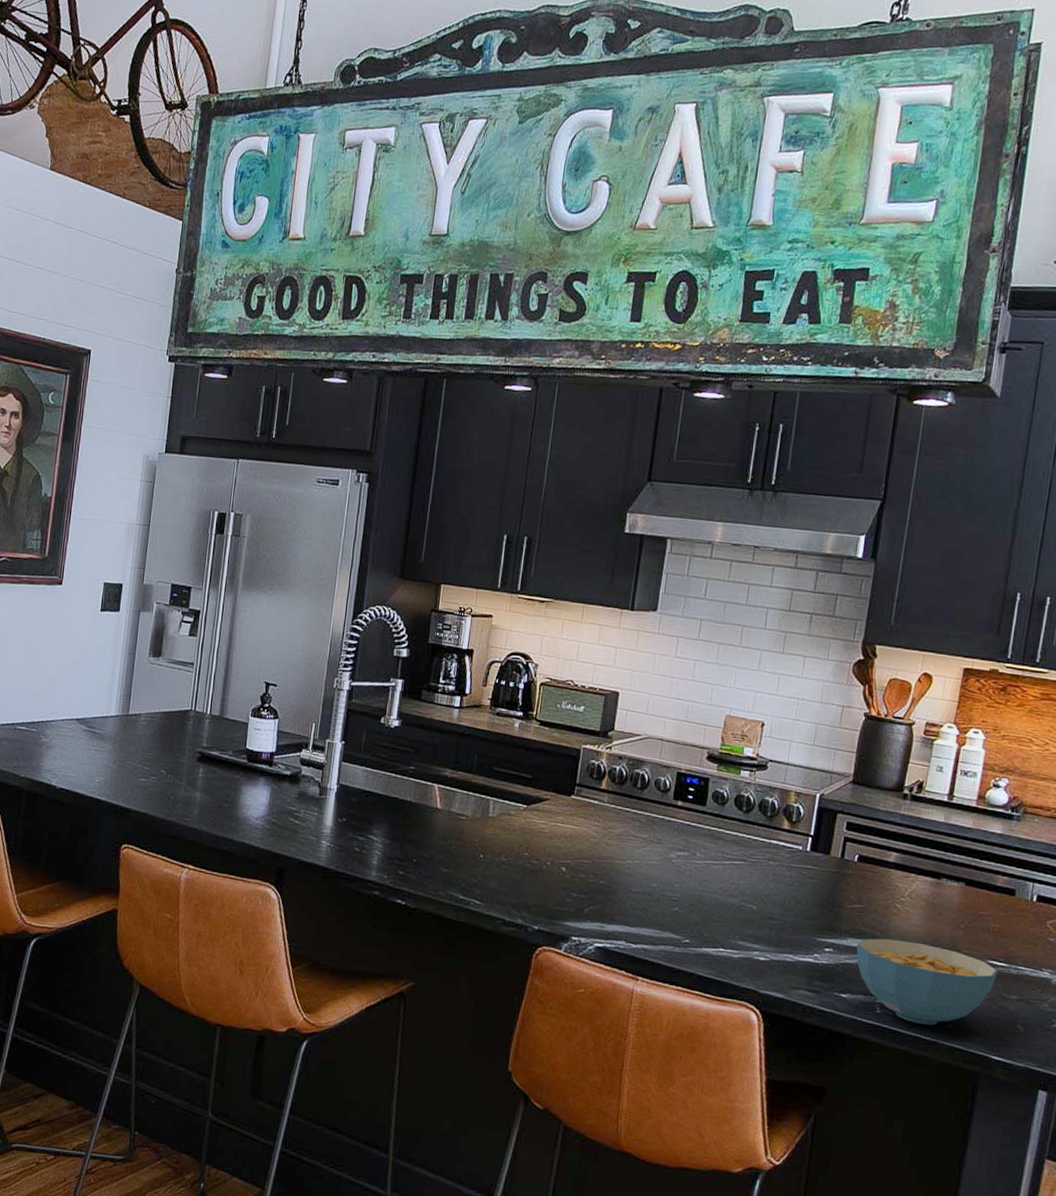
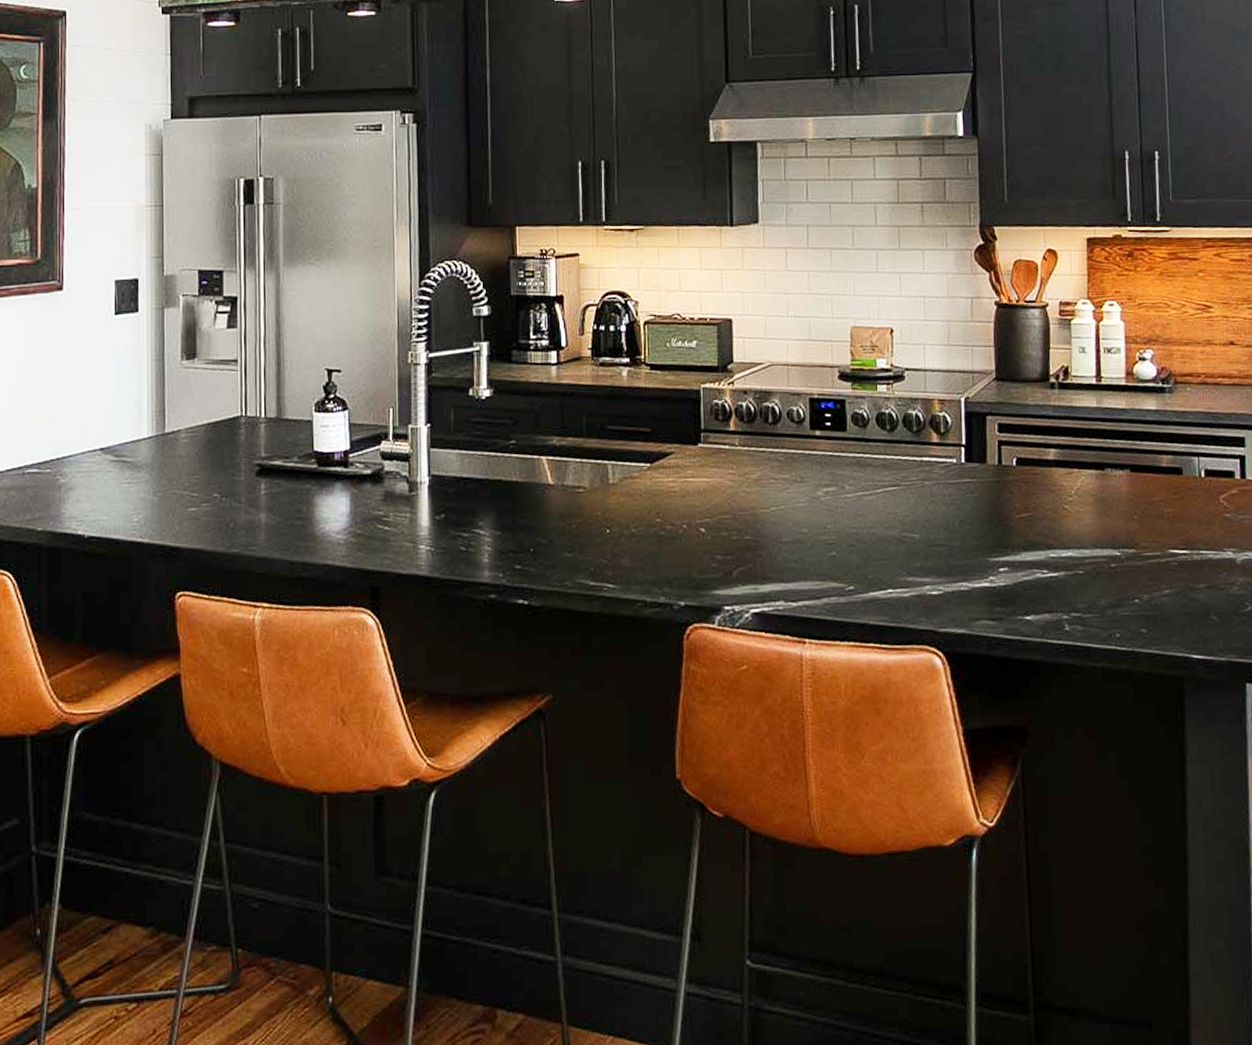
cereal bowl: present [856,938,998,1026] -> none [1032,543,1181,634]

